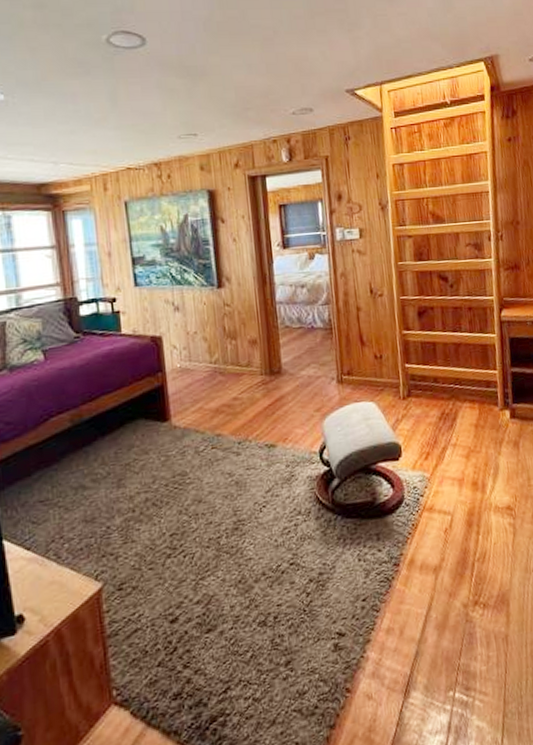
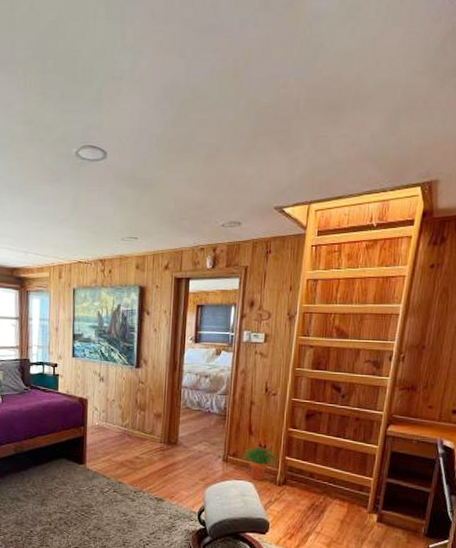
potted plant: none [357,358,401,399] -> present [241,446,281,482]

